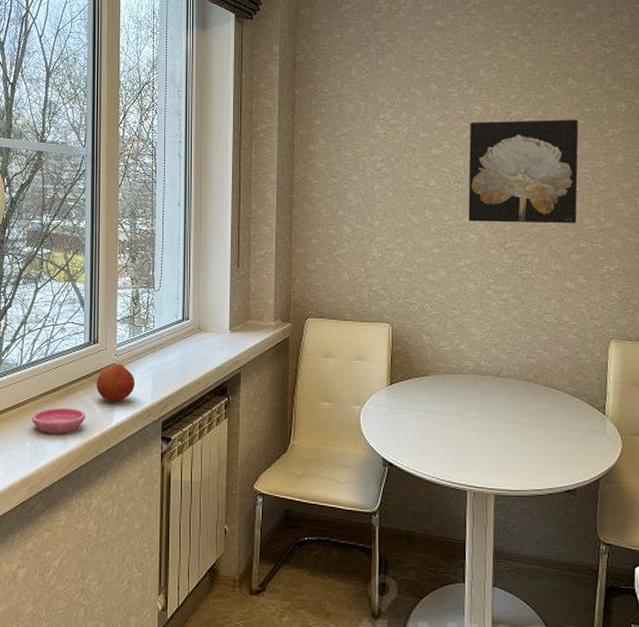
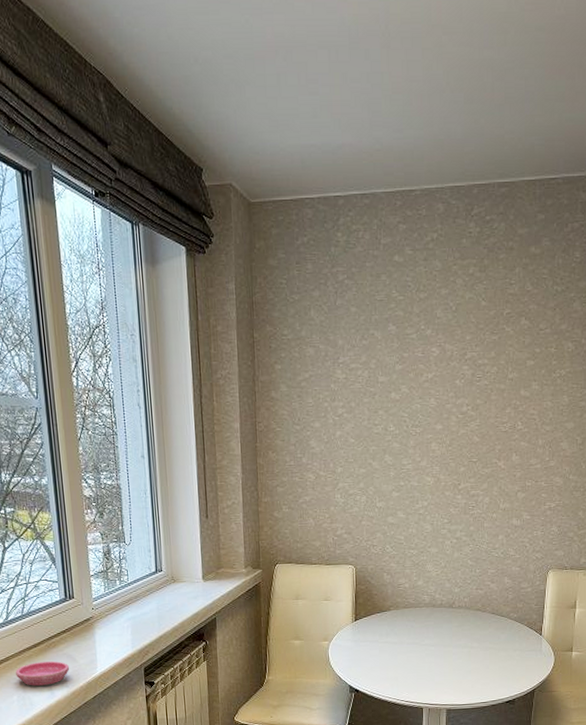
fruit: present [96,363,136,401] -> none [76,616,115,652]
wall art: present [468,119,579,224] -> none [425,360,529,465]

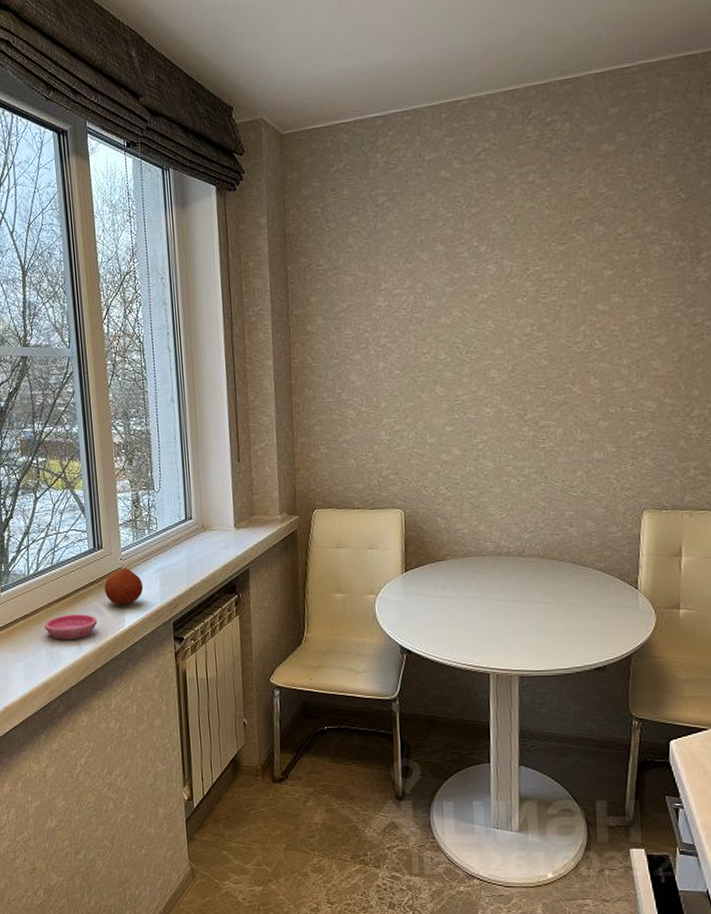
fruit: none [76,616,115,652] -> present [104,567,144,605]

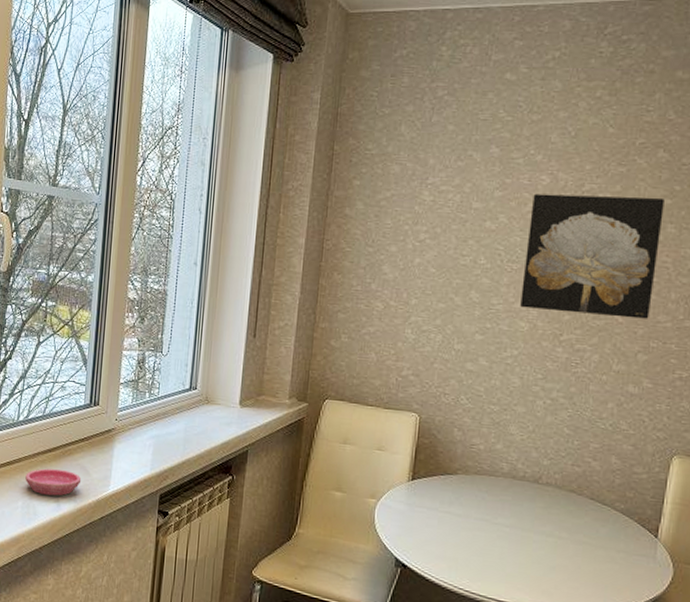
fruit: present [104,567,144,605] -> none [94,428,135,469]
wall art: none [482,269,607,395] -> present [520,193,665,319]

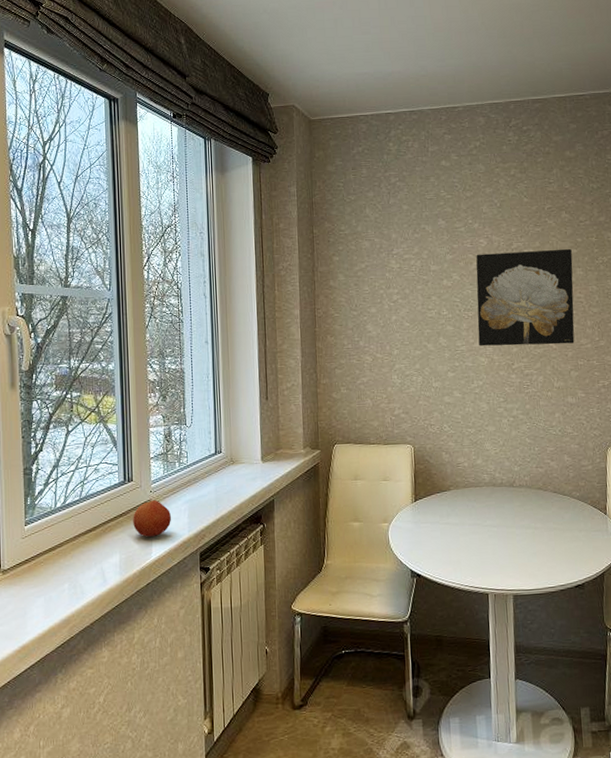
saucer: present [25,468,82,496] -> none [69,546,124,573]
fruit: none [94,428,135,469] -> present [133,499,172,537]

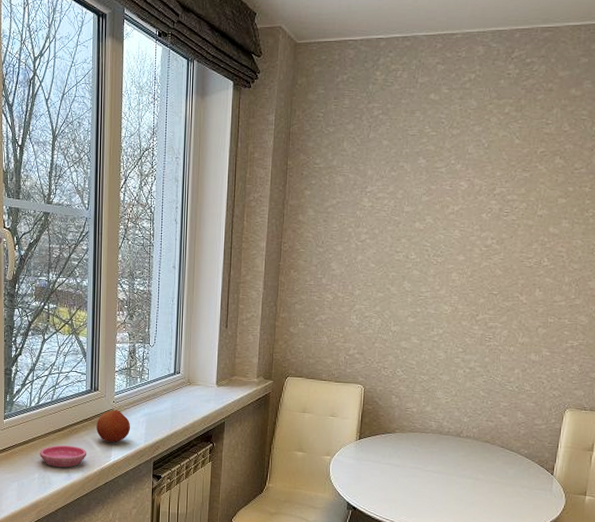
saucer: none [69,546,124,573] -> present [40,445,87,468]
wall art: present [476,248,575,346] -> none [444,197,560,299]

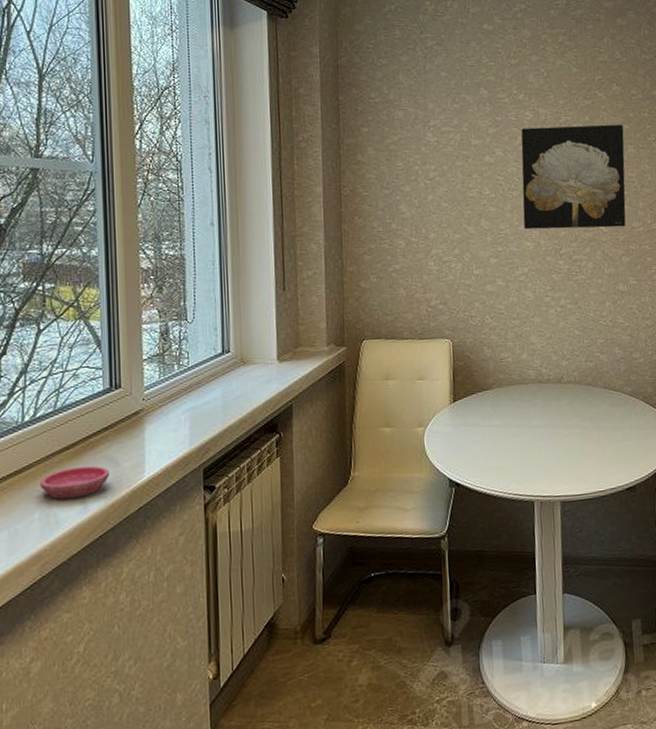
fruit: present [96,409,131,442] -> none [121,409,170,453]
wall art: none [444,197,560,299] -> present [521,124,626,230]

